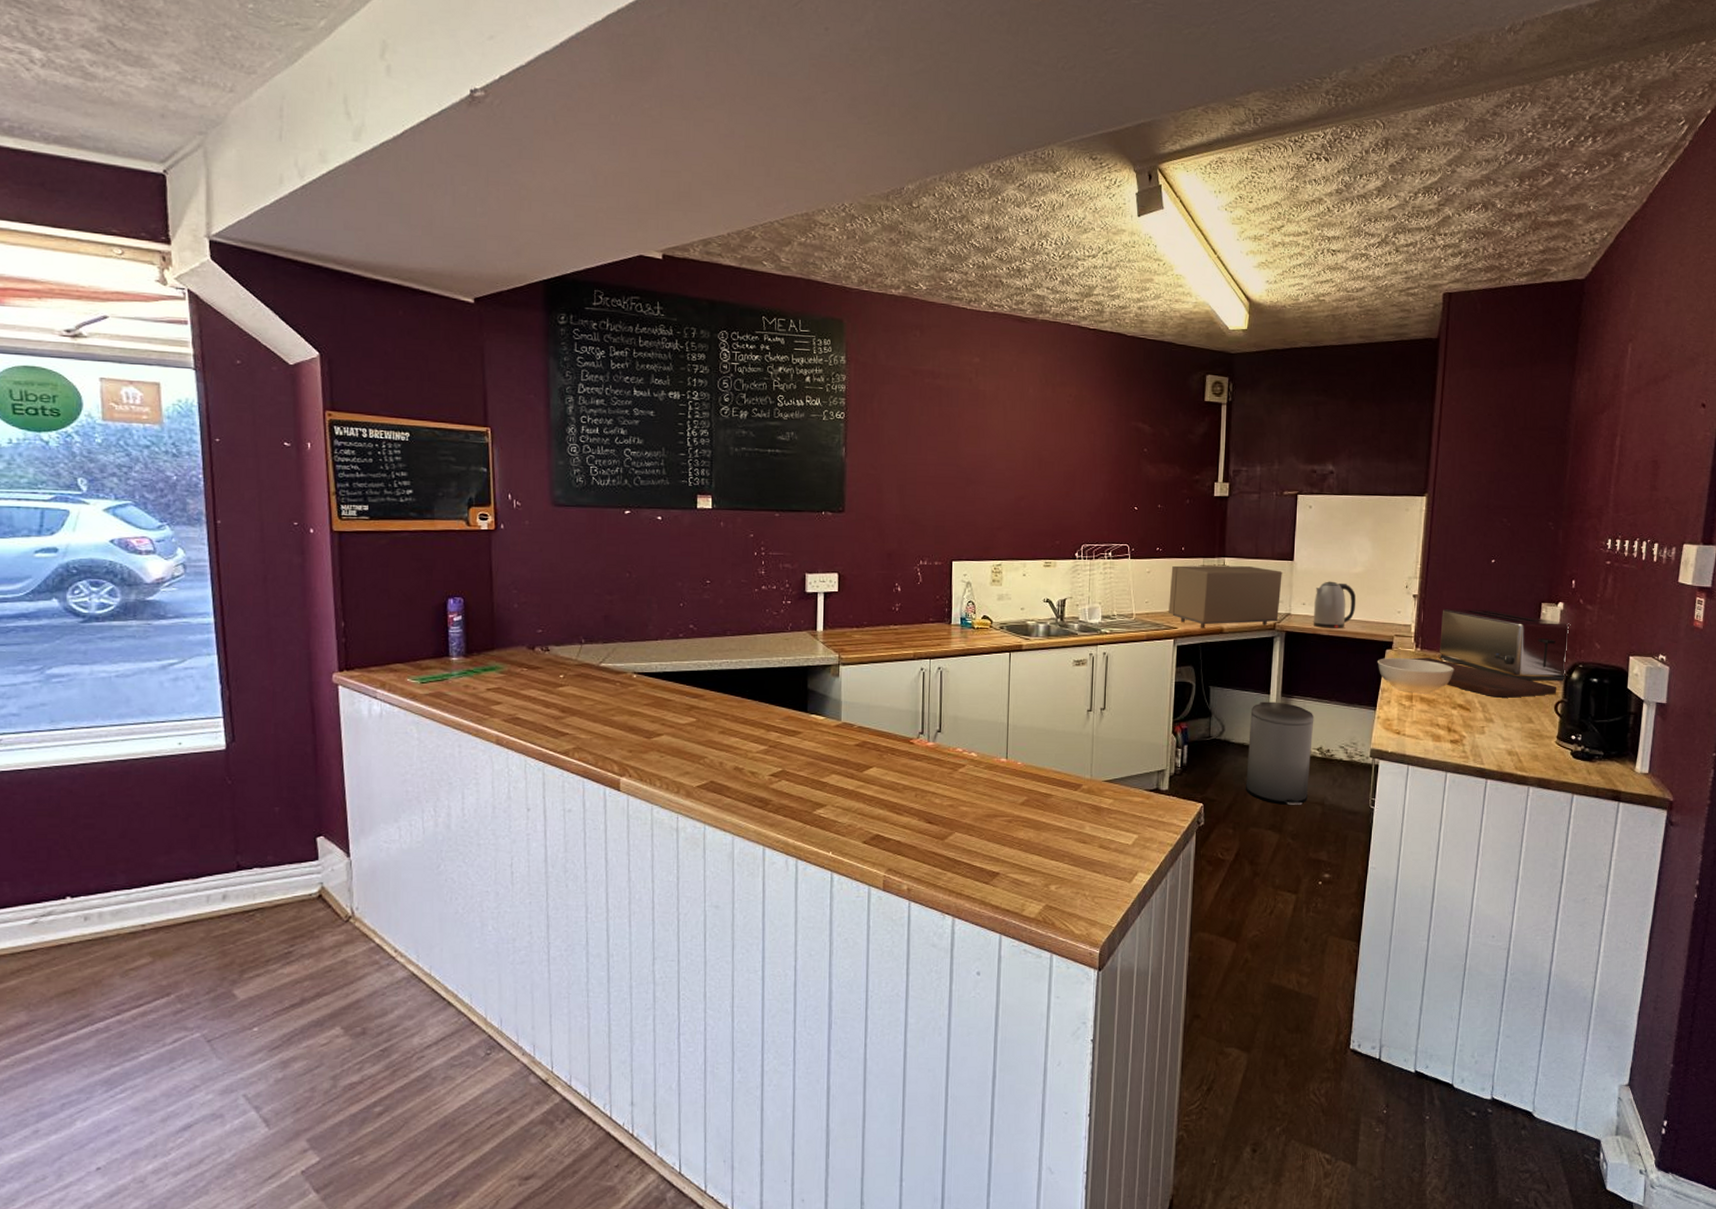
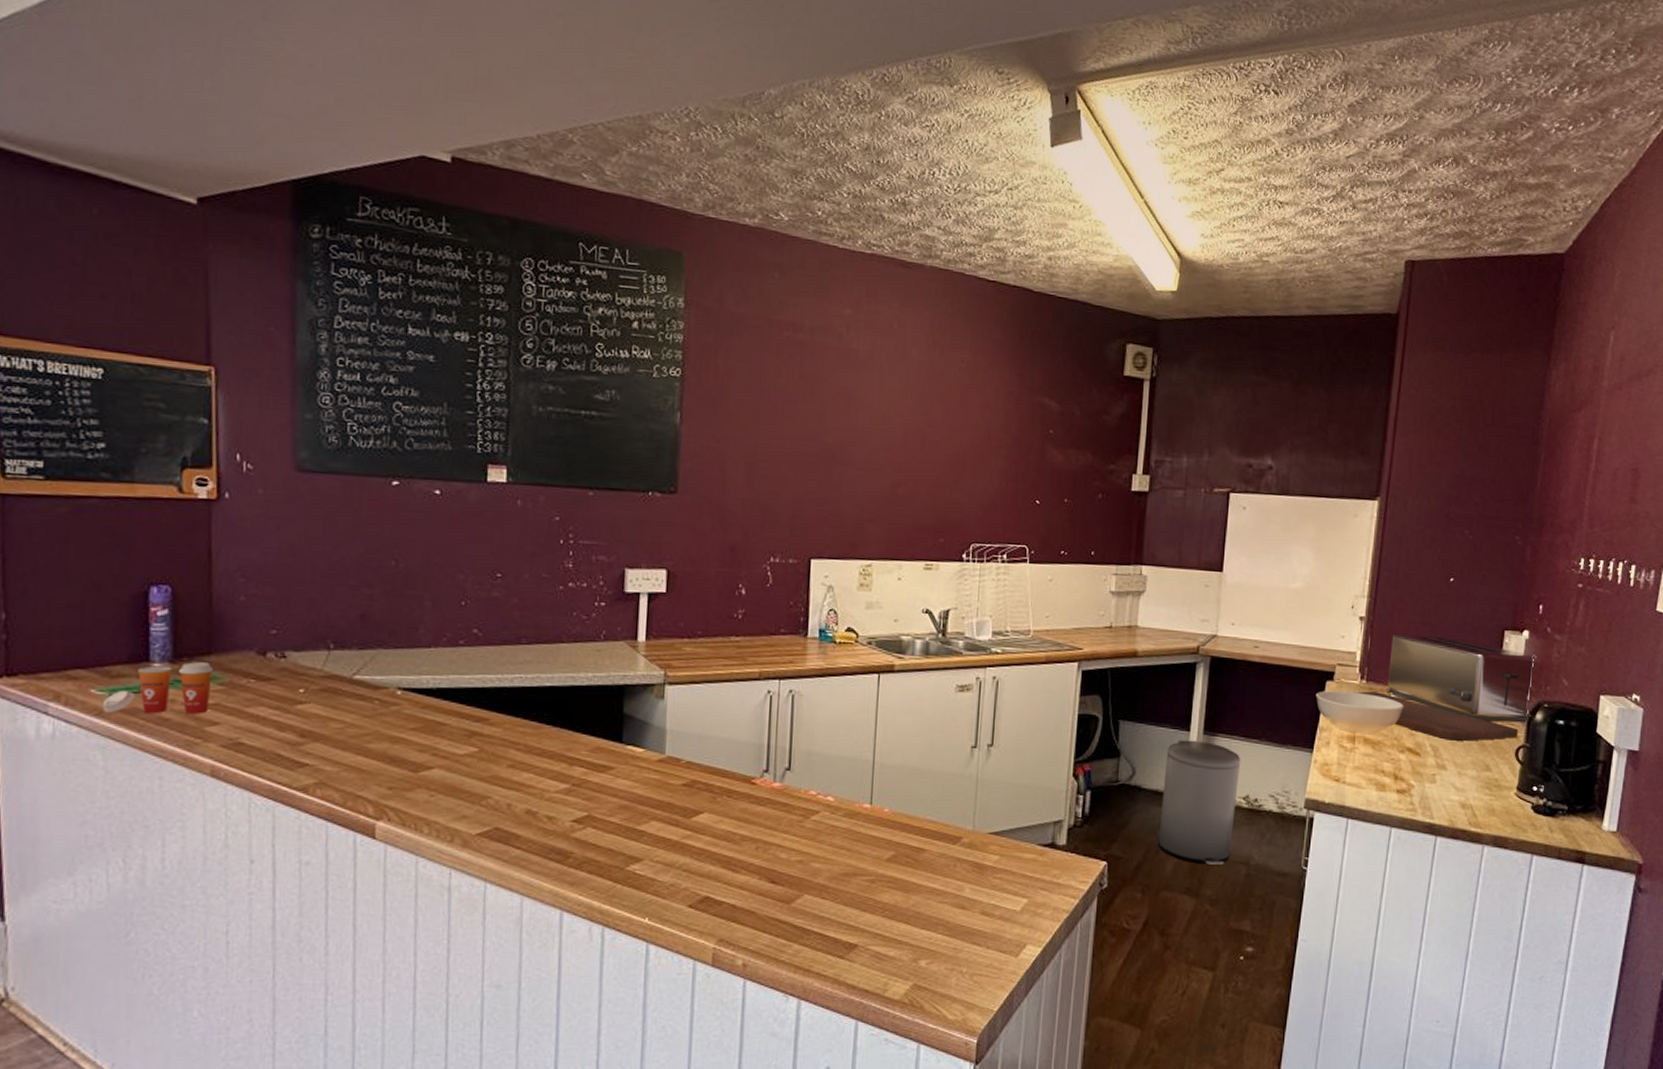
beverage cup: none [415,656,496,697] -> present [102,662,213,714]
microwave: present [1169,565,1282,628] -> none [1073,573,1209,650]
kettle: present [1313,581,1356,630] -> none [1243,597,1294,656]

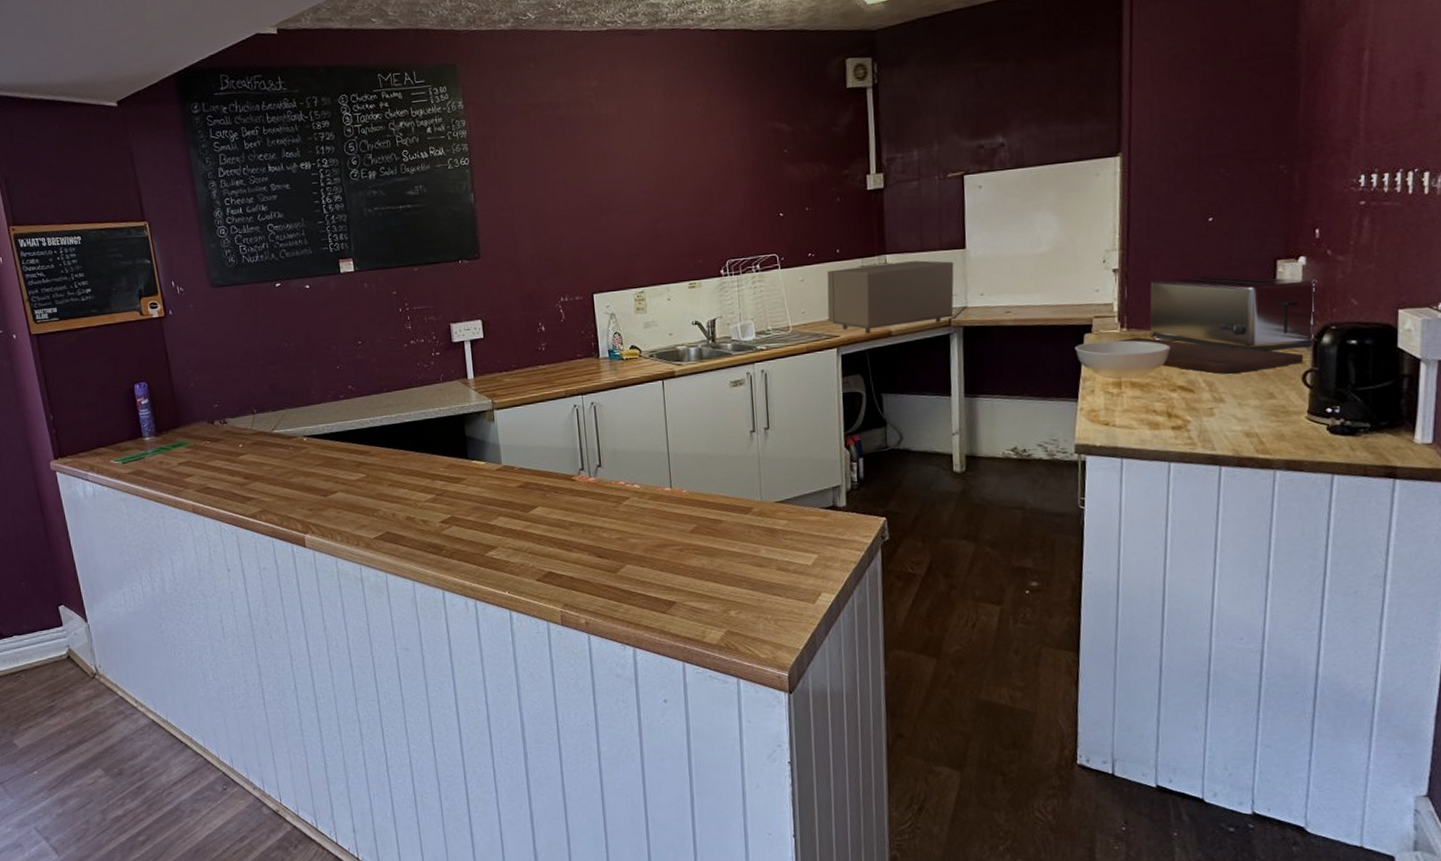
beverage cup: present [102,662,213,714] -> none [119,433,184,476]
microwave: none [1073,573,1209,650] -> present [826,260,954,334]
pedal bin: present [1158,740,1241,866] -> none [930,403,1005,513]

